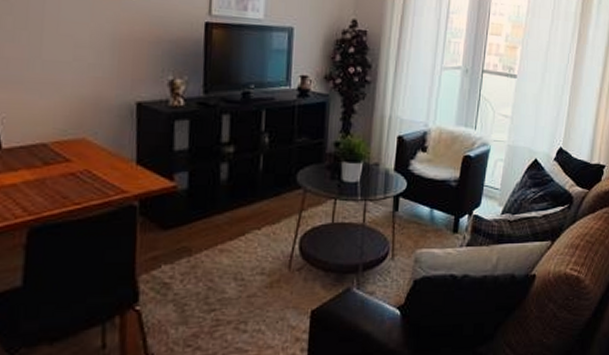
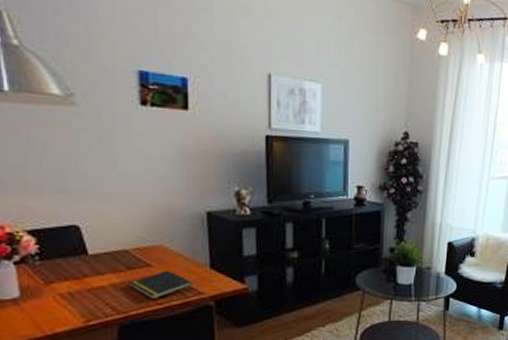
notepad: none [45,166,115,199] -> present [129,270,192,300]

